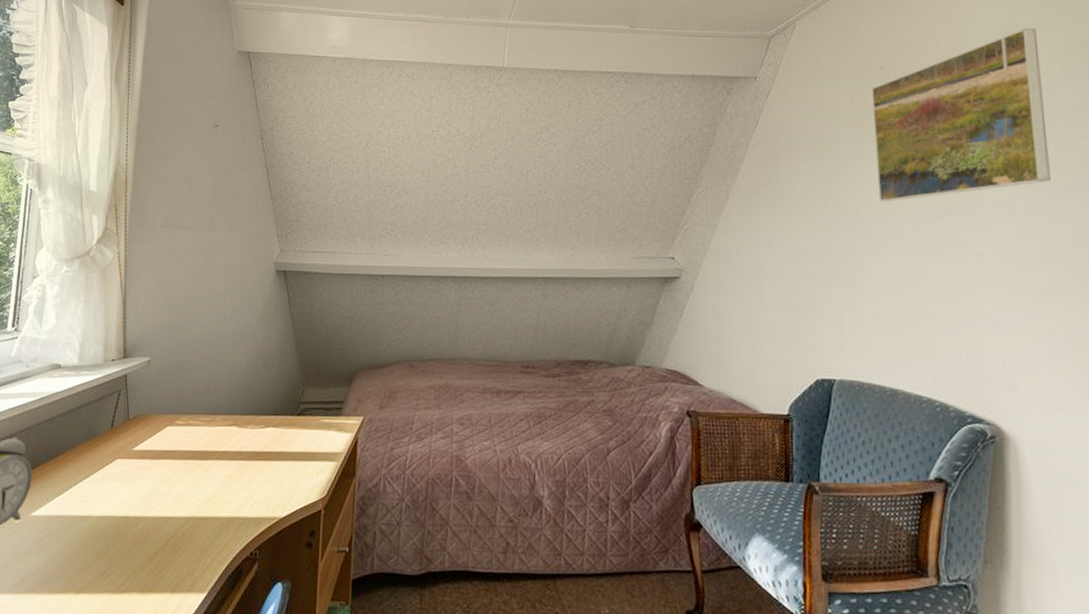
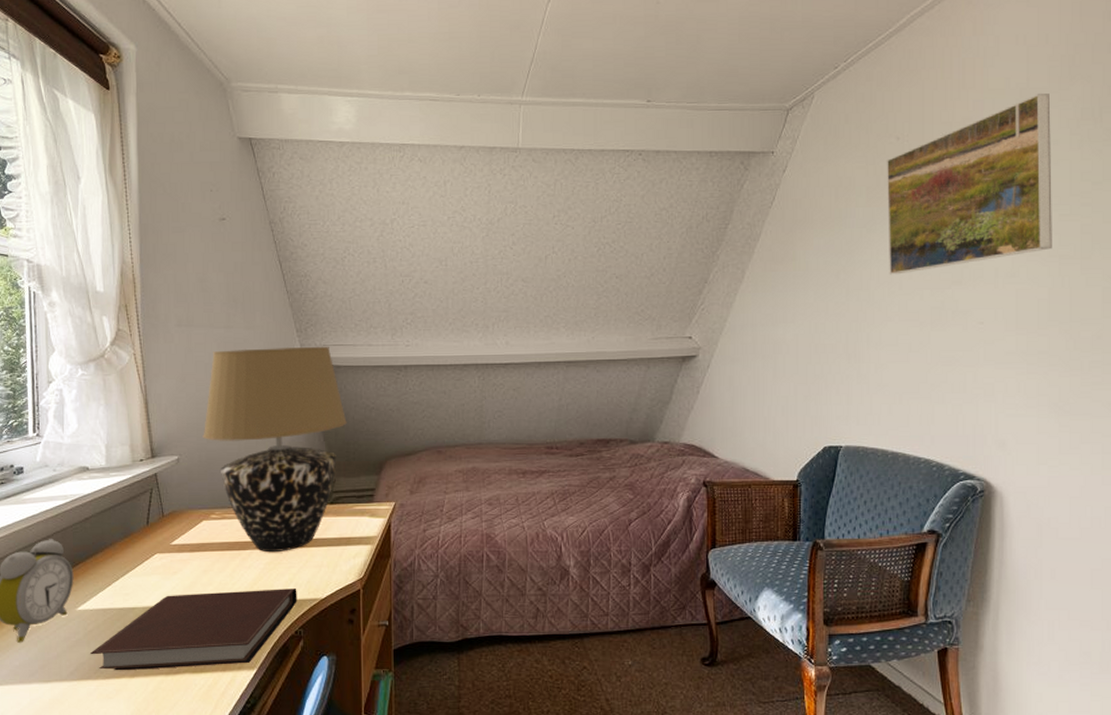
notebook: none [38,504,256,586] -> present [90,589,297,671]
table lamp: none [176,252,320,465] -> present [203,346,347,553]

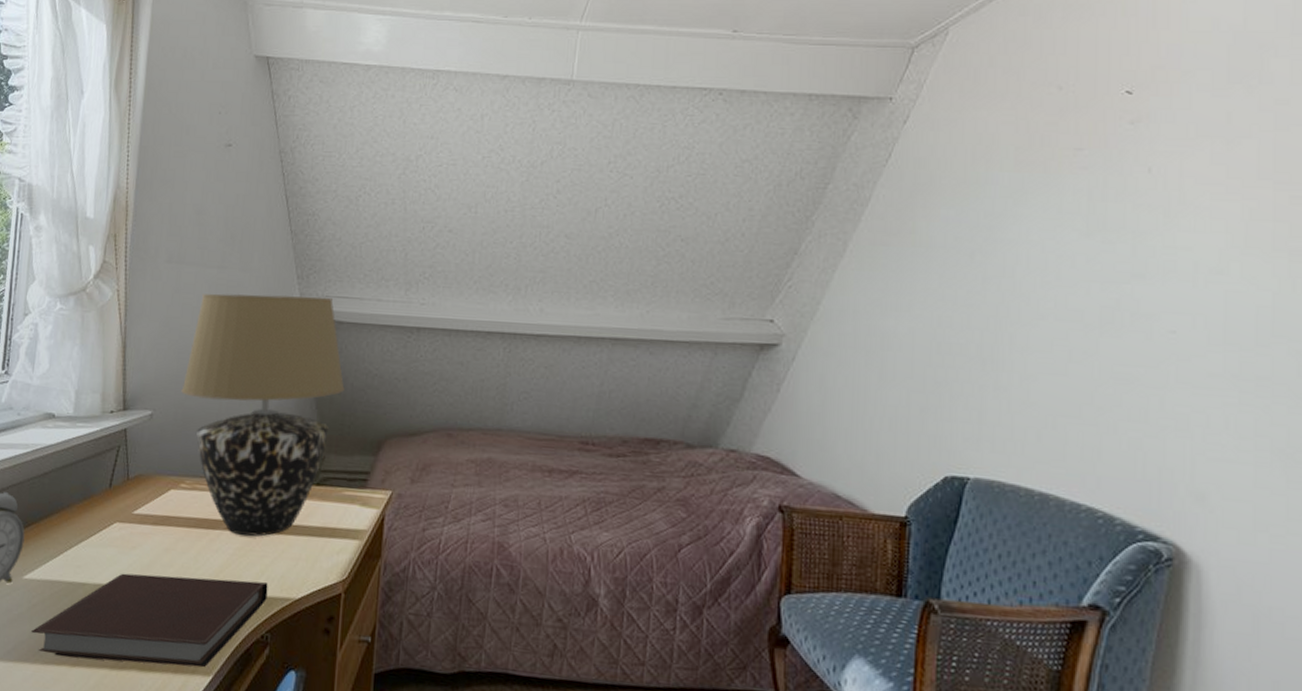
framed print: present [886,94,1052,275] -> none [1042,39,1279,261]

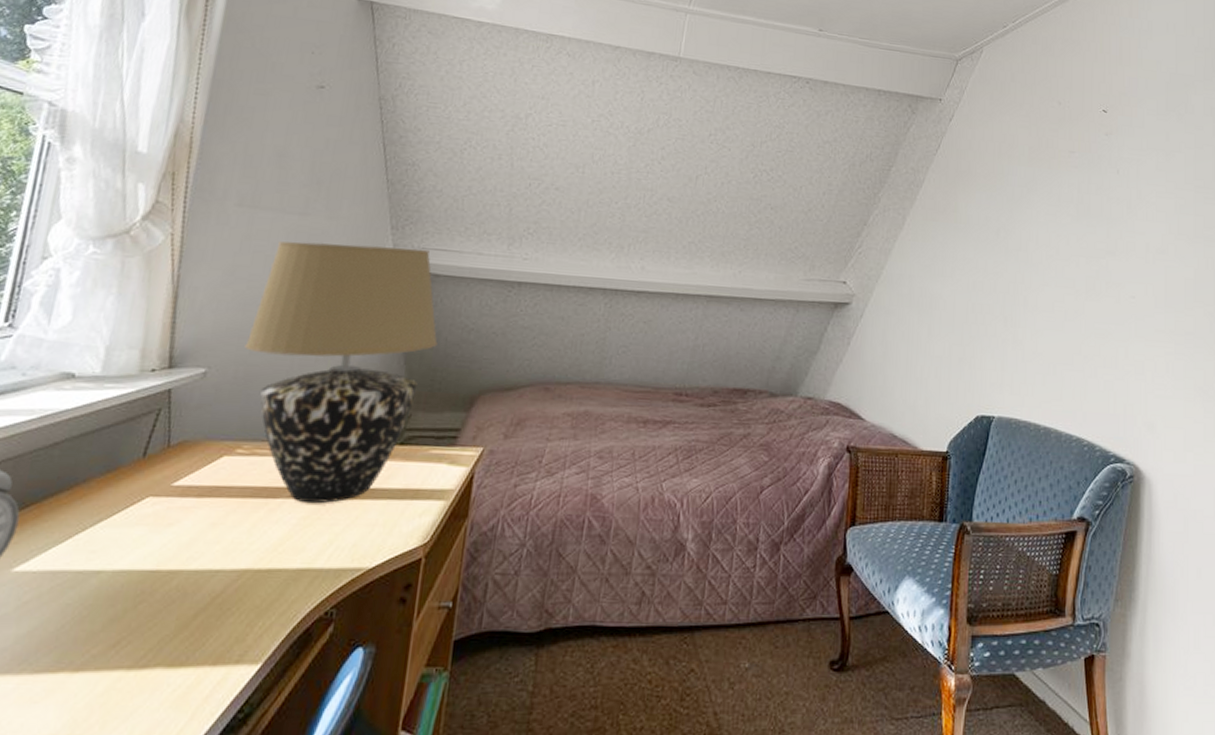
notebook: present [31,573,268,668] -> none [18,552,337,662]

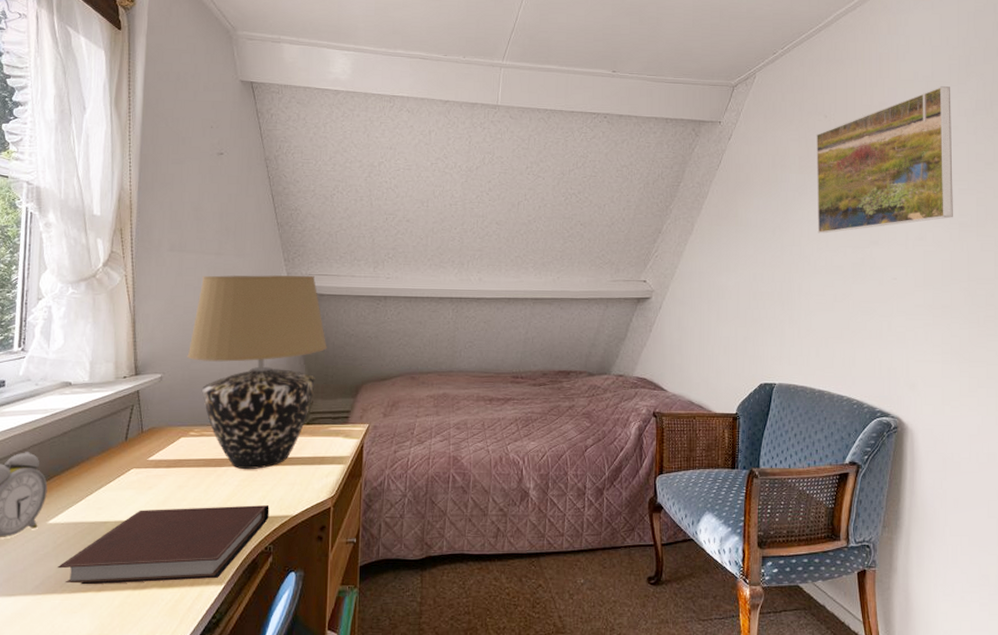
notebook: none [18,552,337,662] -> present [58,505,270,585]
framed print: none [1047,80,1198,239] -> present [815,86,953,234]

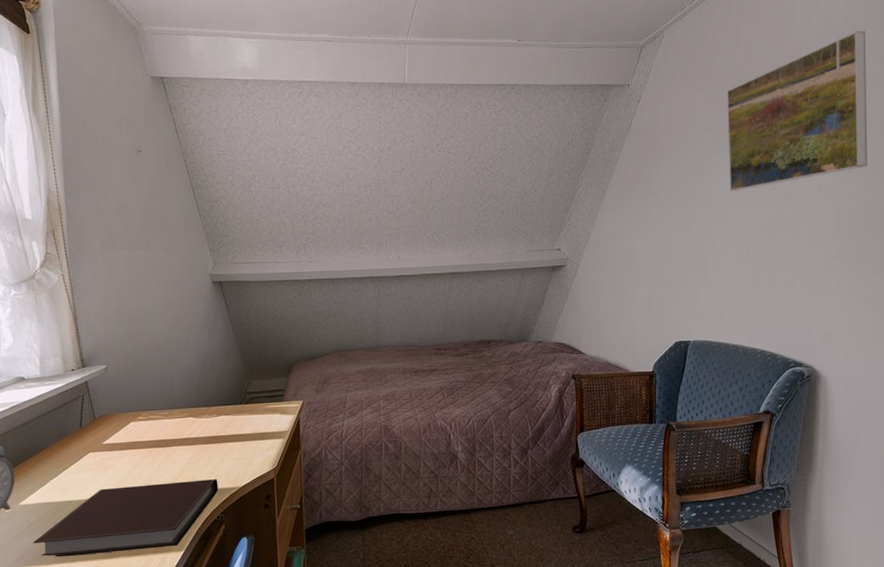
table lamp: present [187,275,327,470] -> none [128,264,258,448]

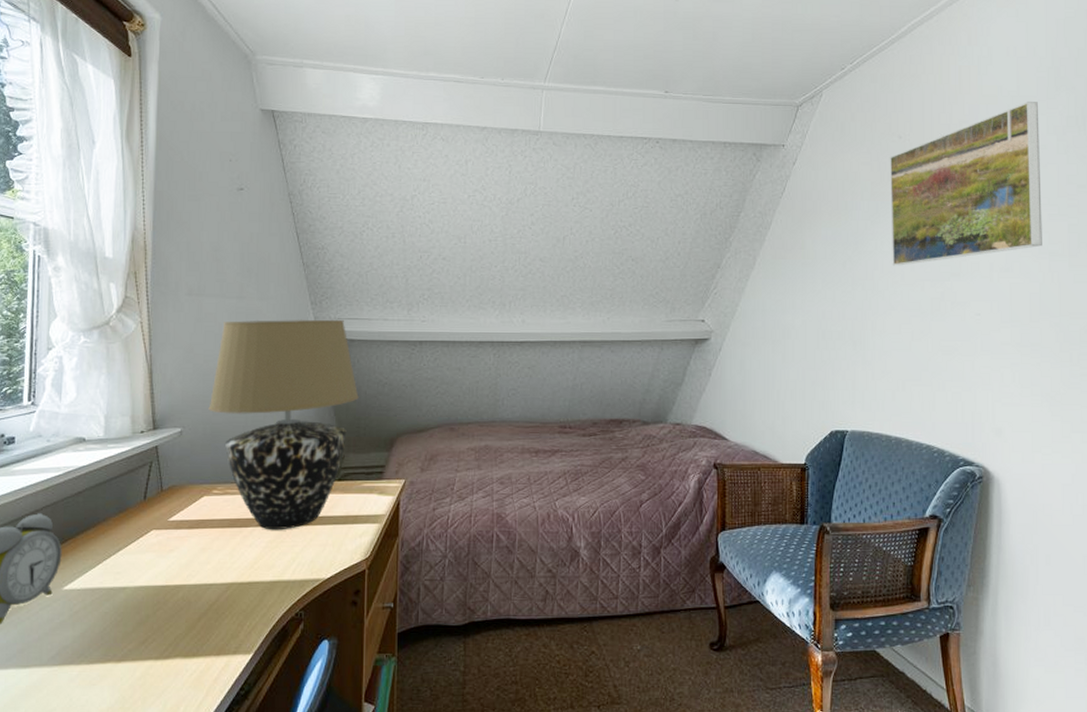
notebook: present [33,479,218,557] -> none [75,568,300,655]
table lamp: none [128,264,258,448] -> present [208,319,359,530]

